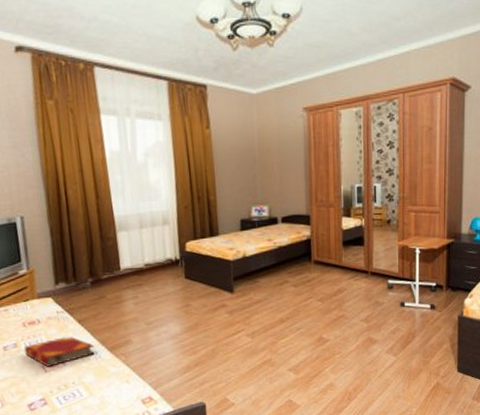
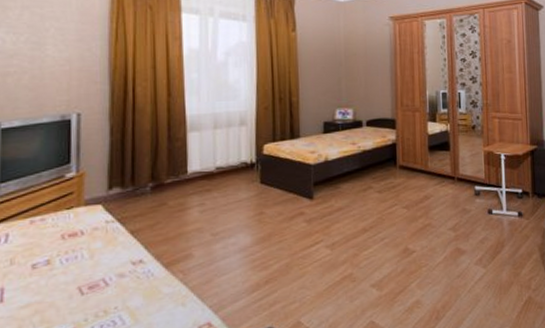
hardback book: present [24,336,95,367] -> none [58,250,147,289]

